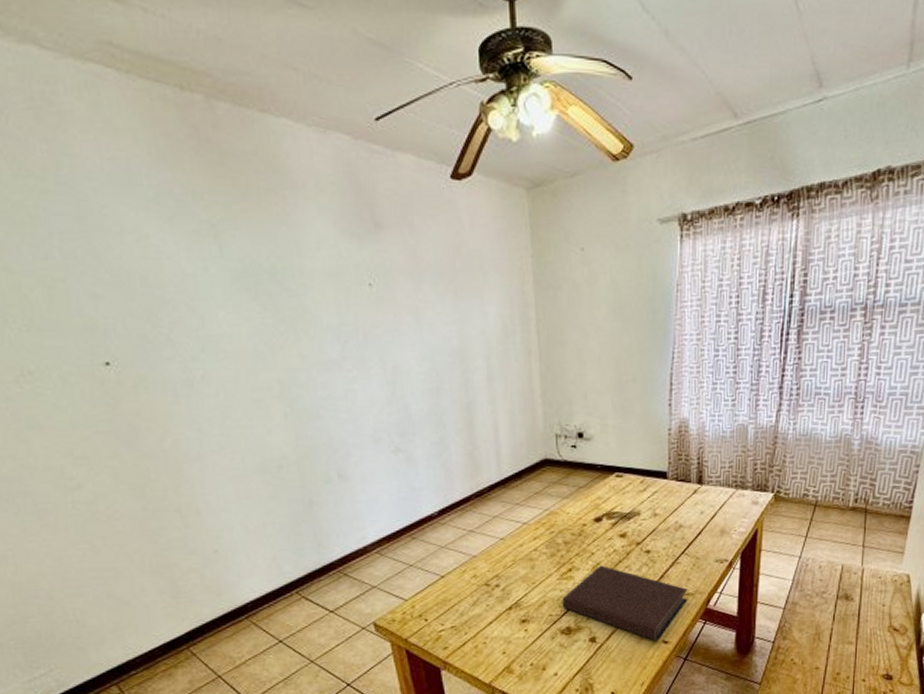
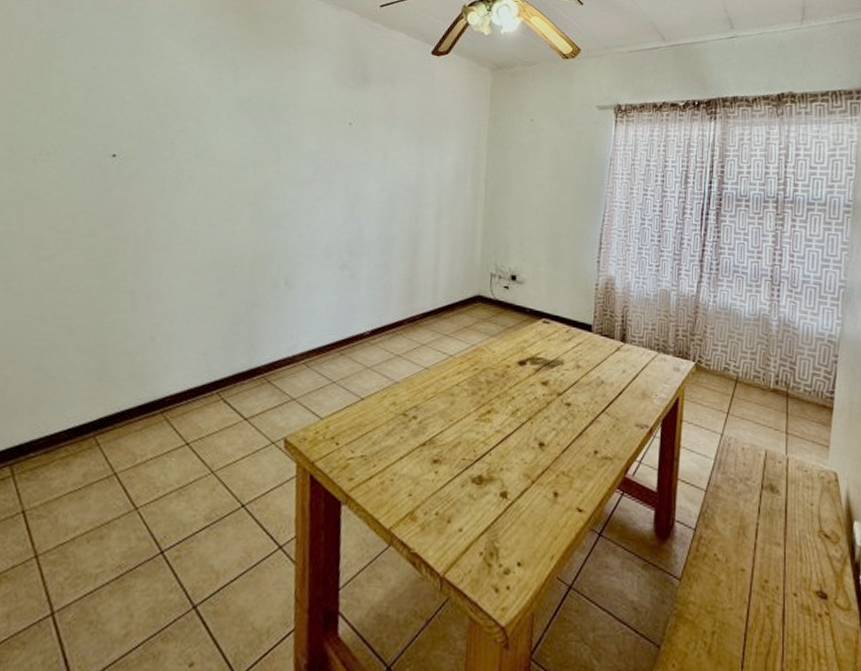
notebook: present [562,565,688,641] -> none [476,411,607,507]

